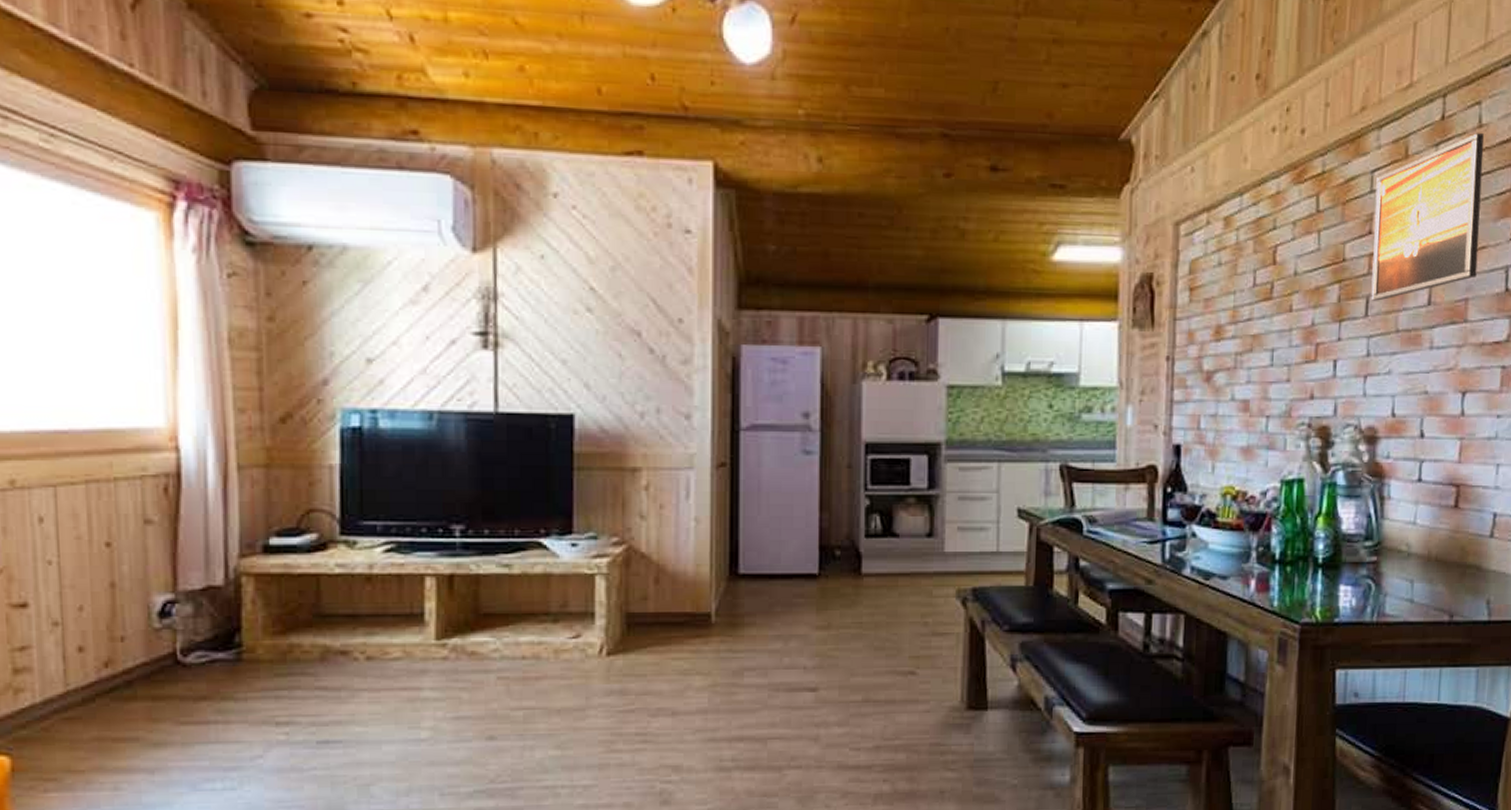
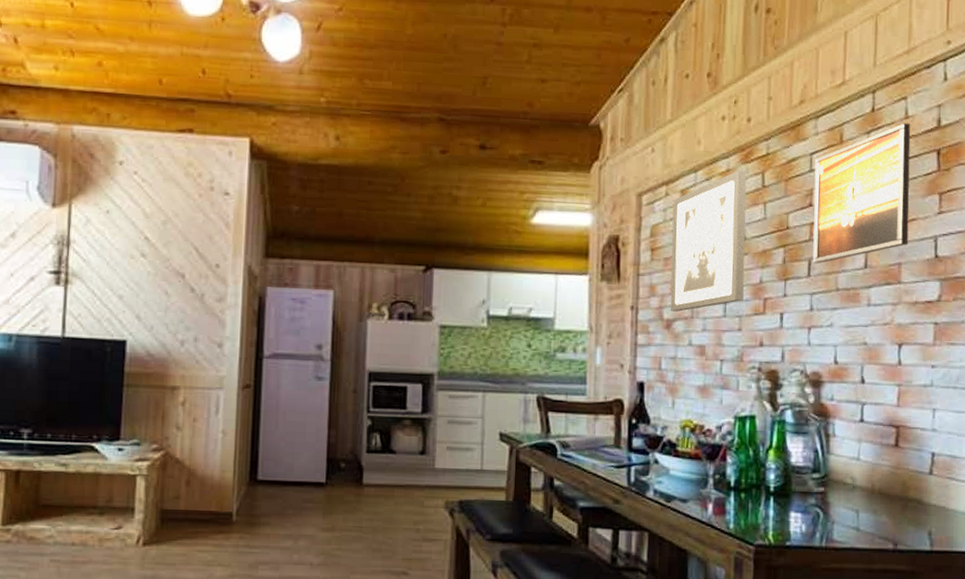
wall art: none [1210,192,1300,361] -> present [670,170,747,312]

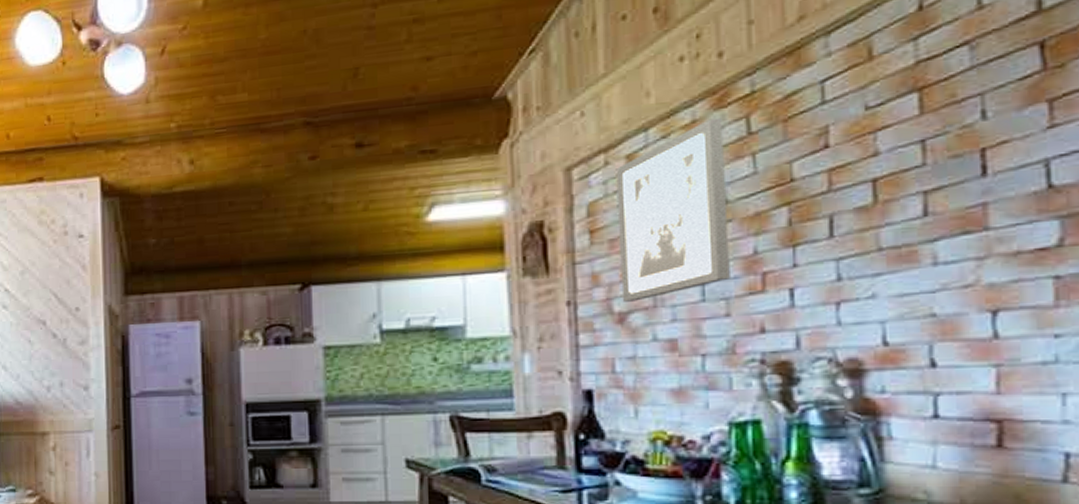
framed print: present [812,123,911,264] -> none [829,15,997,220]

